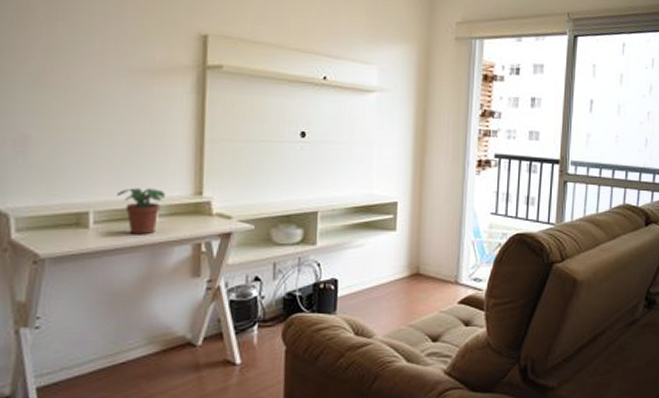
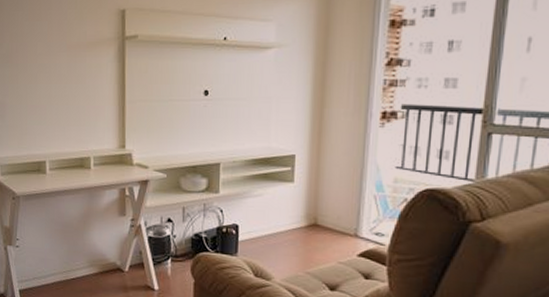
potted plant: present [117,188,167,235] -> none [64,142,99,180]

